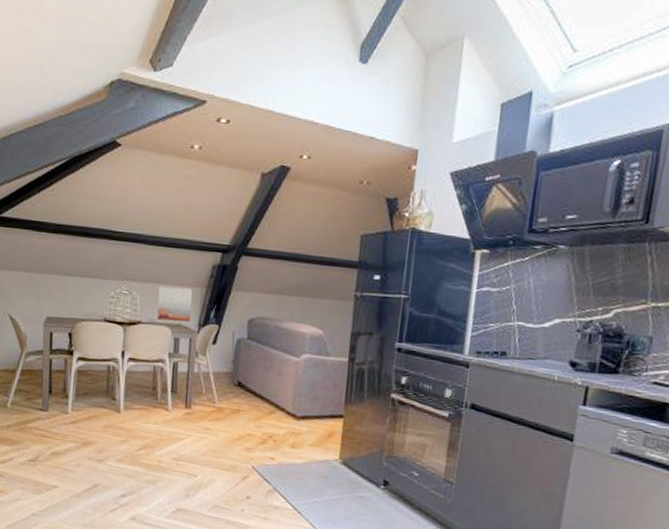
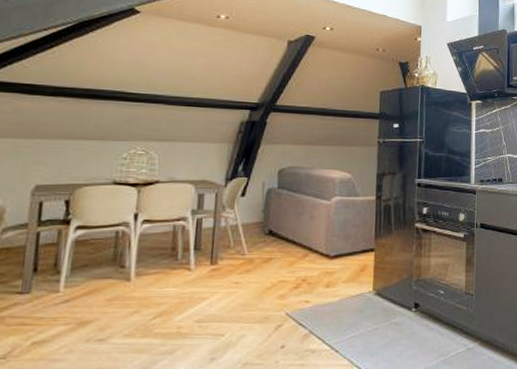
wall art: present [157,285,193,322] -> none [178,144,219,178]

